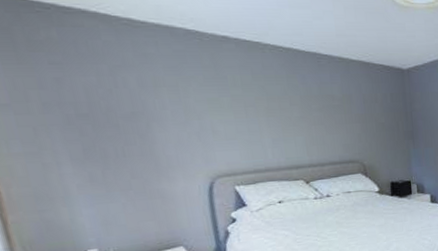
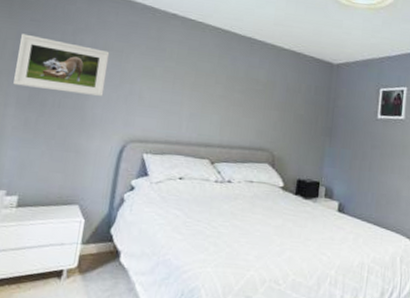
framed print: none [44,80,172,141] -> present [13,33,110,96]

